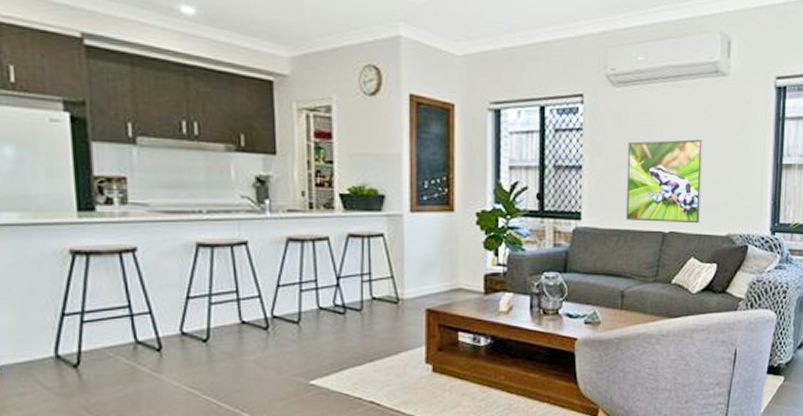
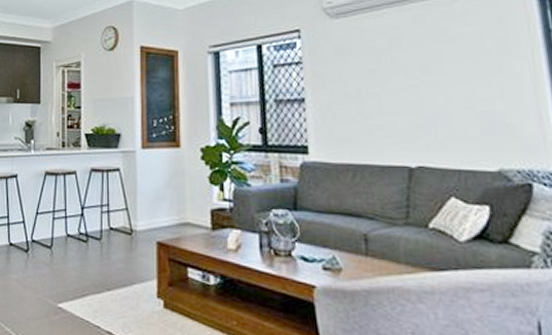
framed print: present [626,139,702,224] -> none [353,63,456,157]

